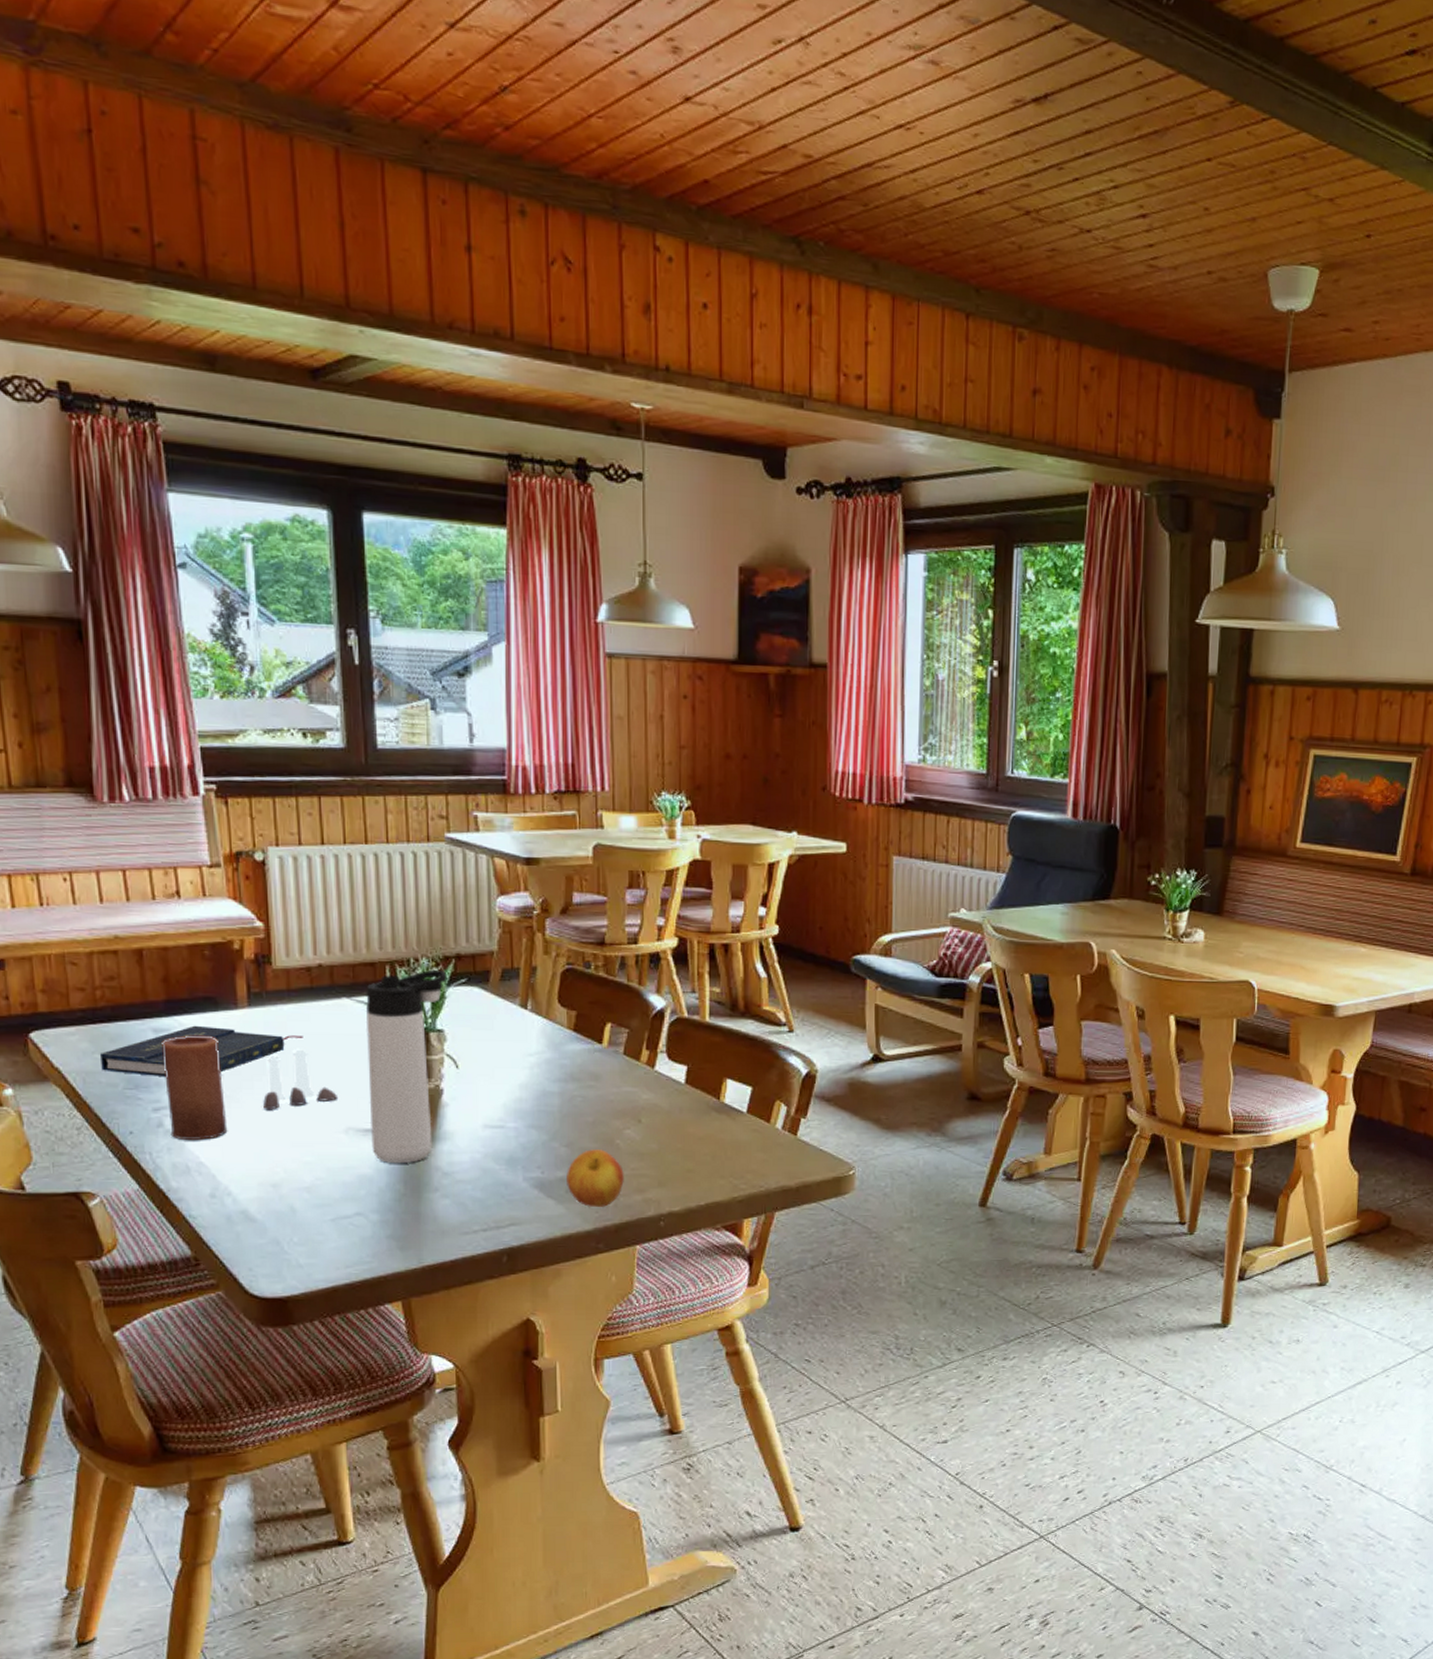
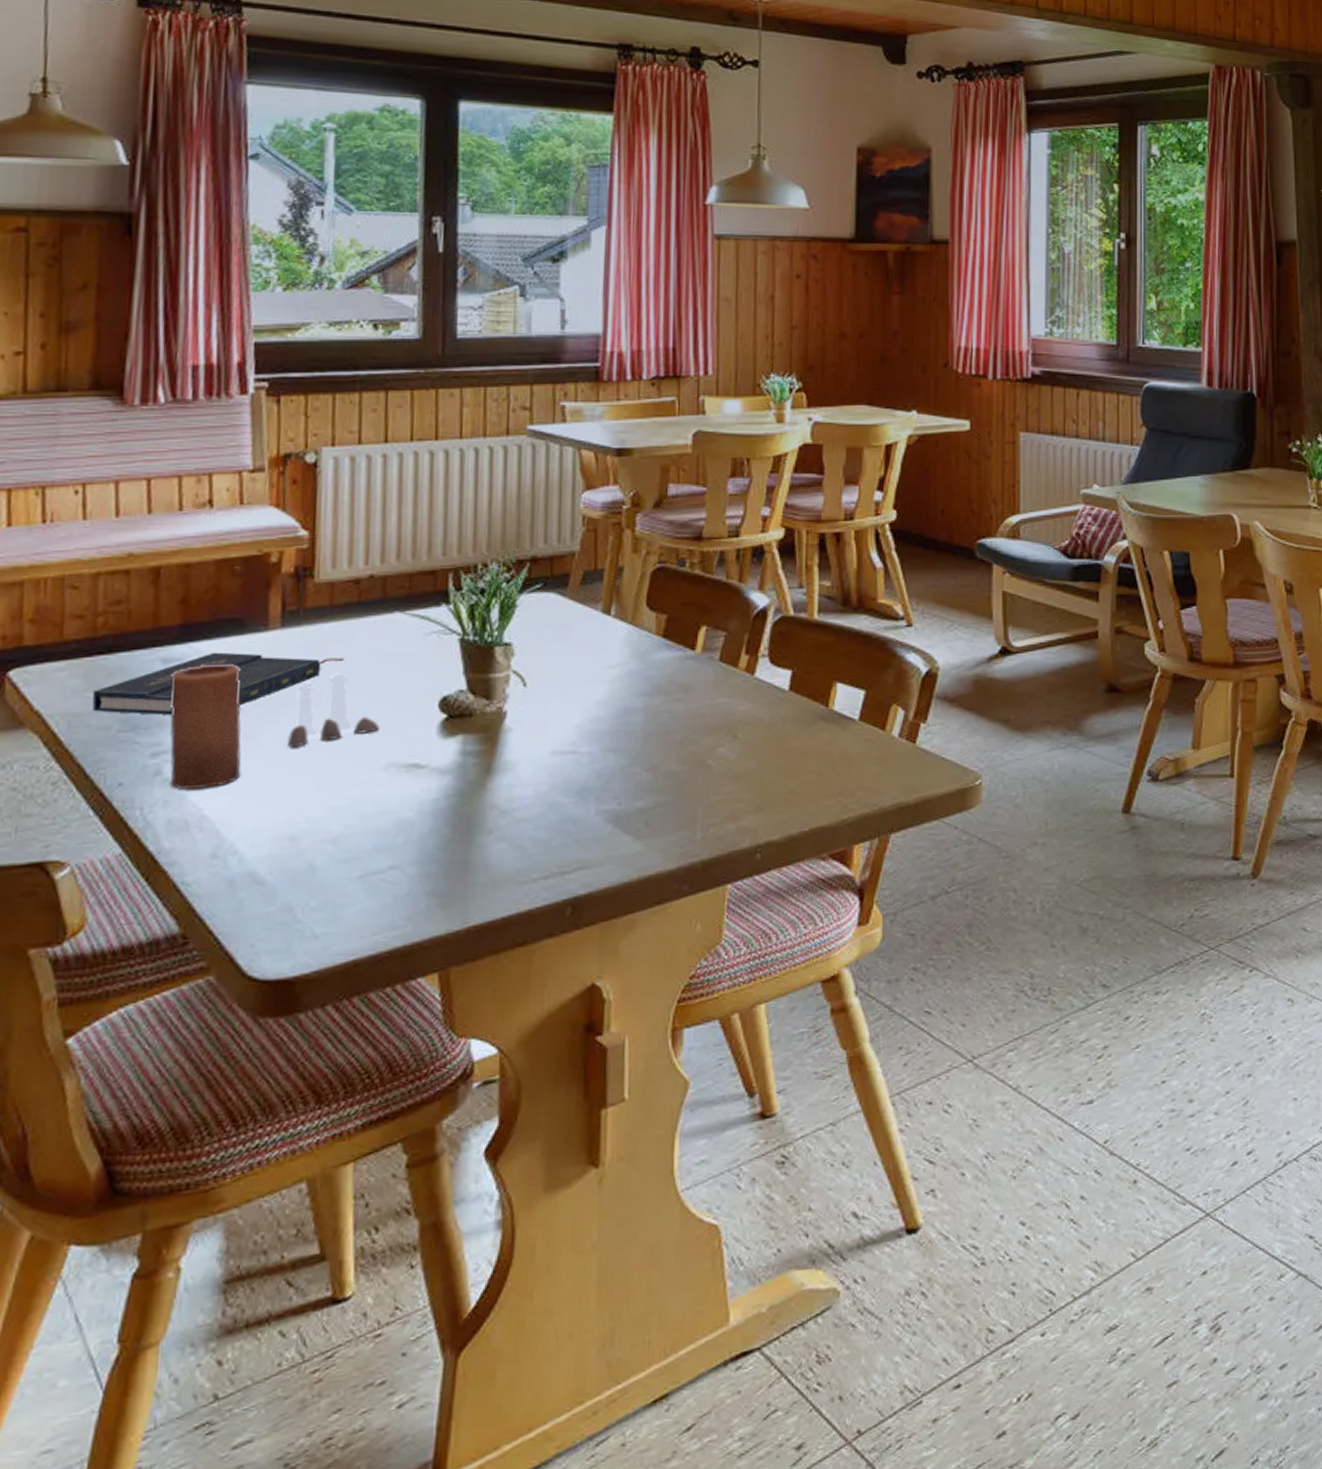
thermos bottle: present [365,969,448,1164] -> none [416,575,520,804]
apple: present [567,1149,624,1207] -> none [647,772,715,842]

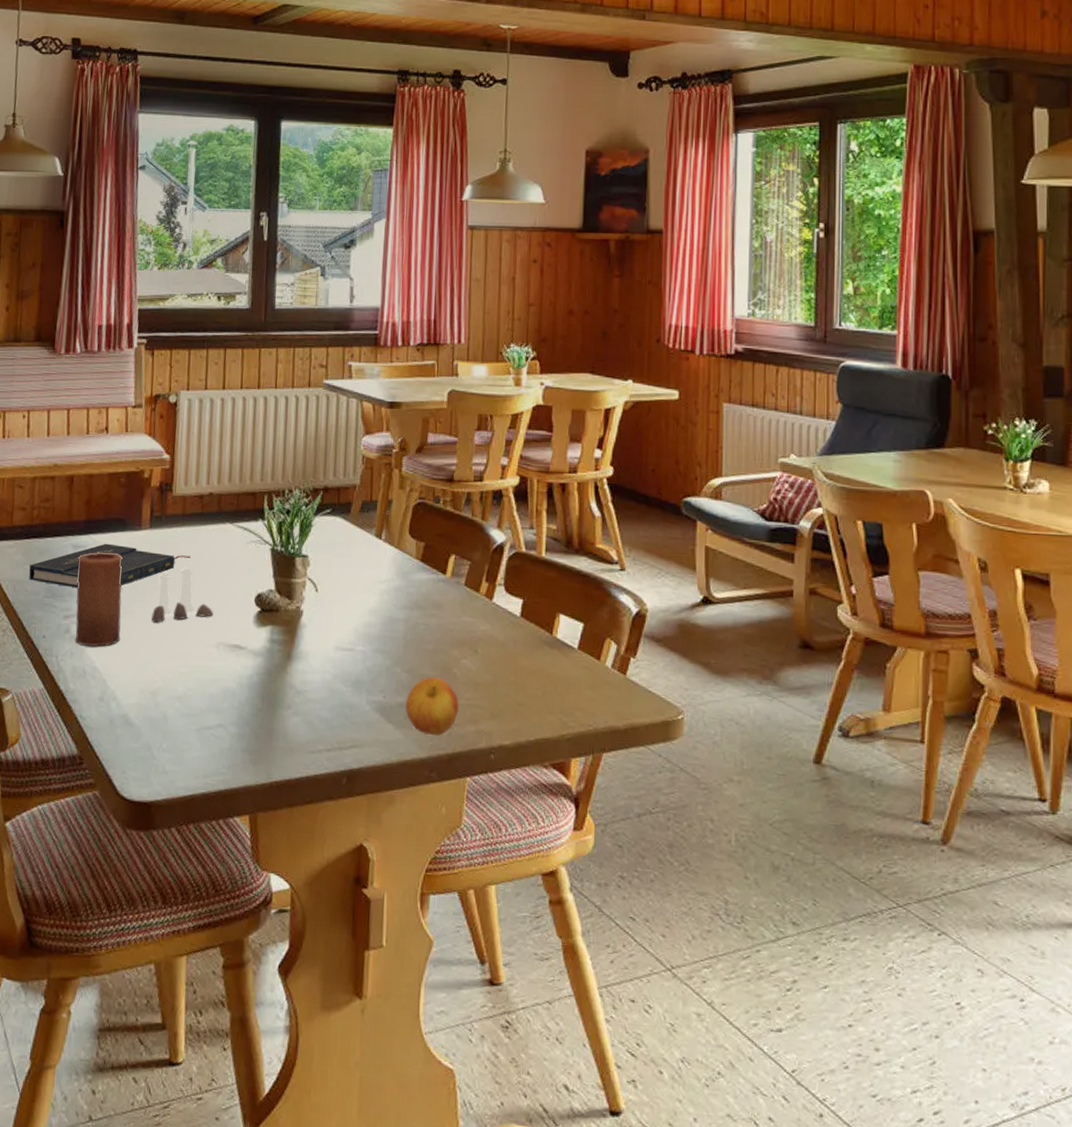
apple: none [647,772,715,842] -> present [406,677,459,736]

